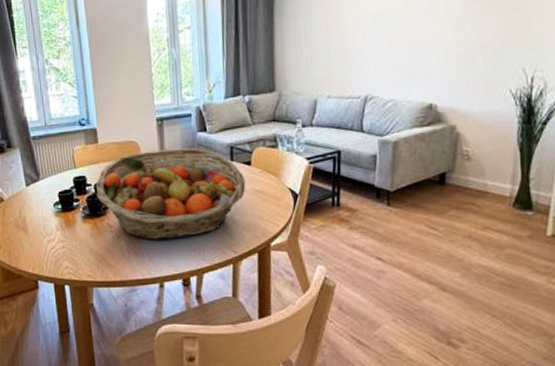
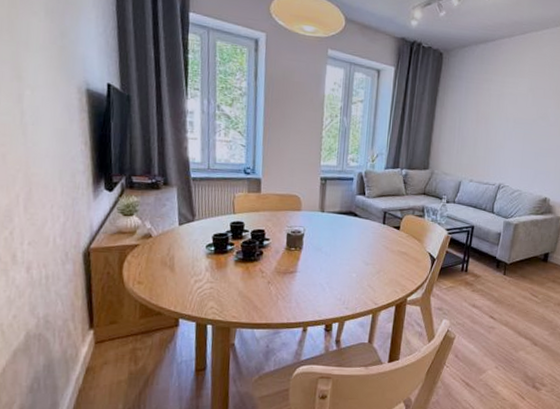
fruit basket: present [96,148,246,241] -> none [252,206,394,289]

